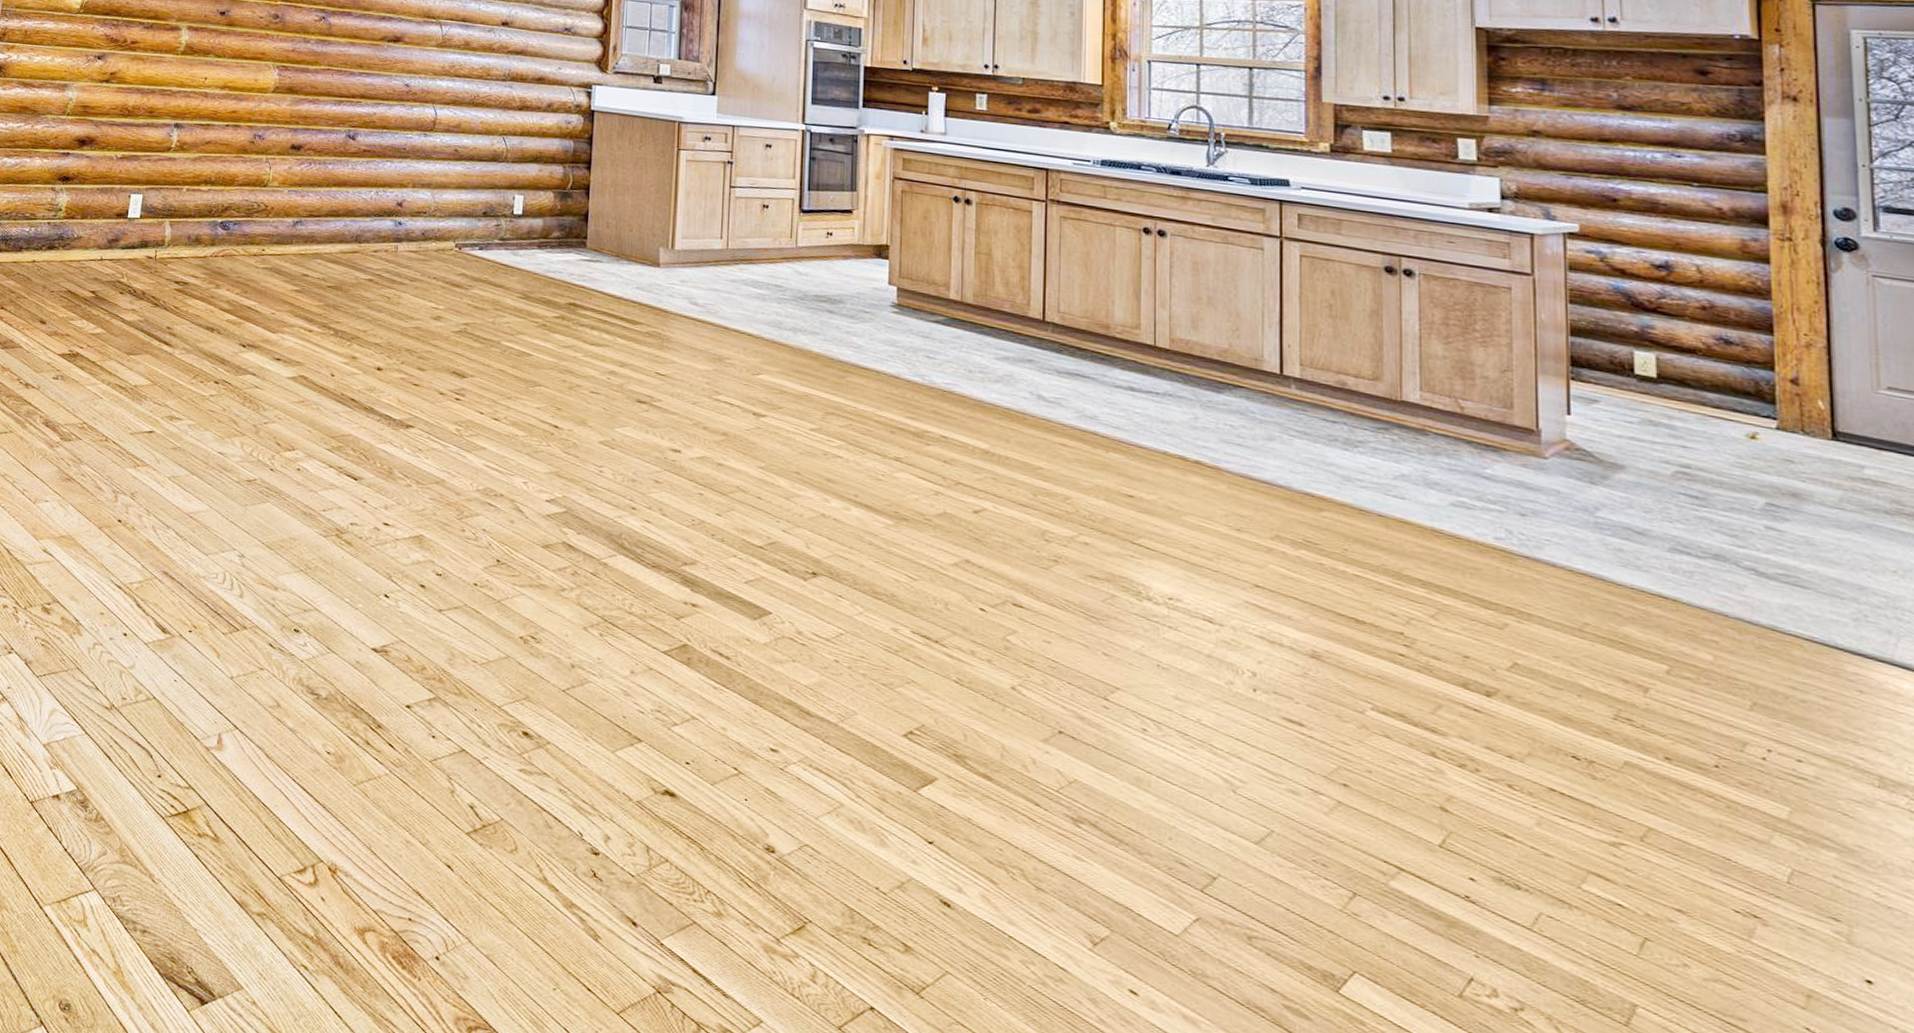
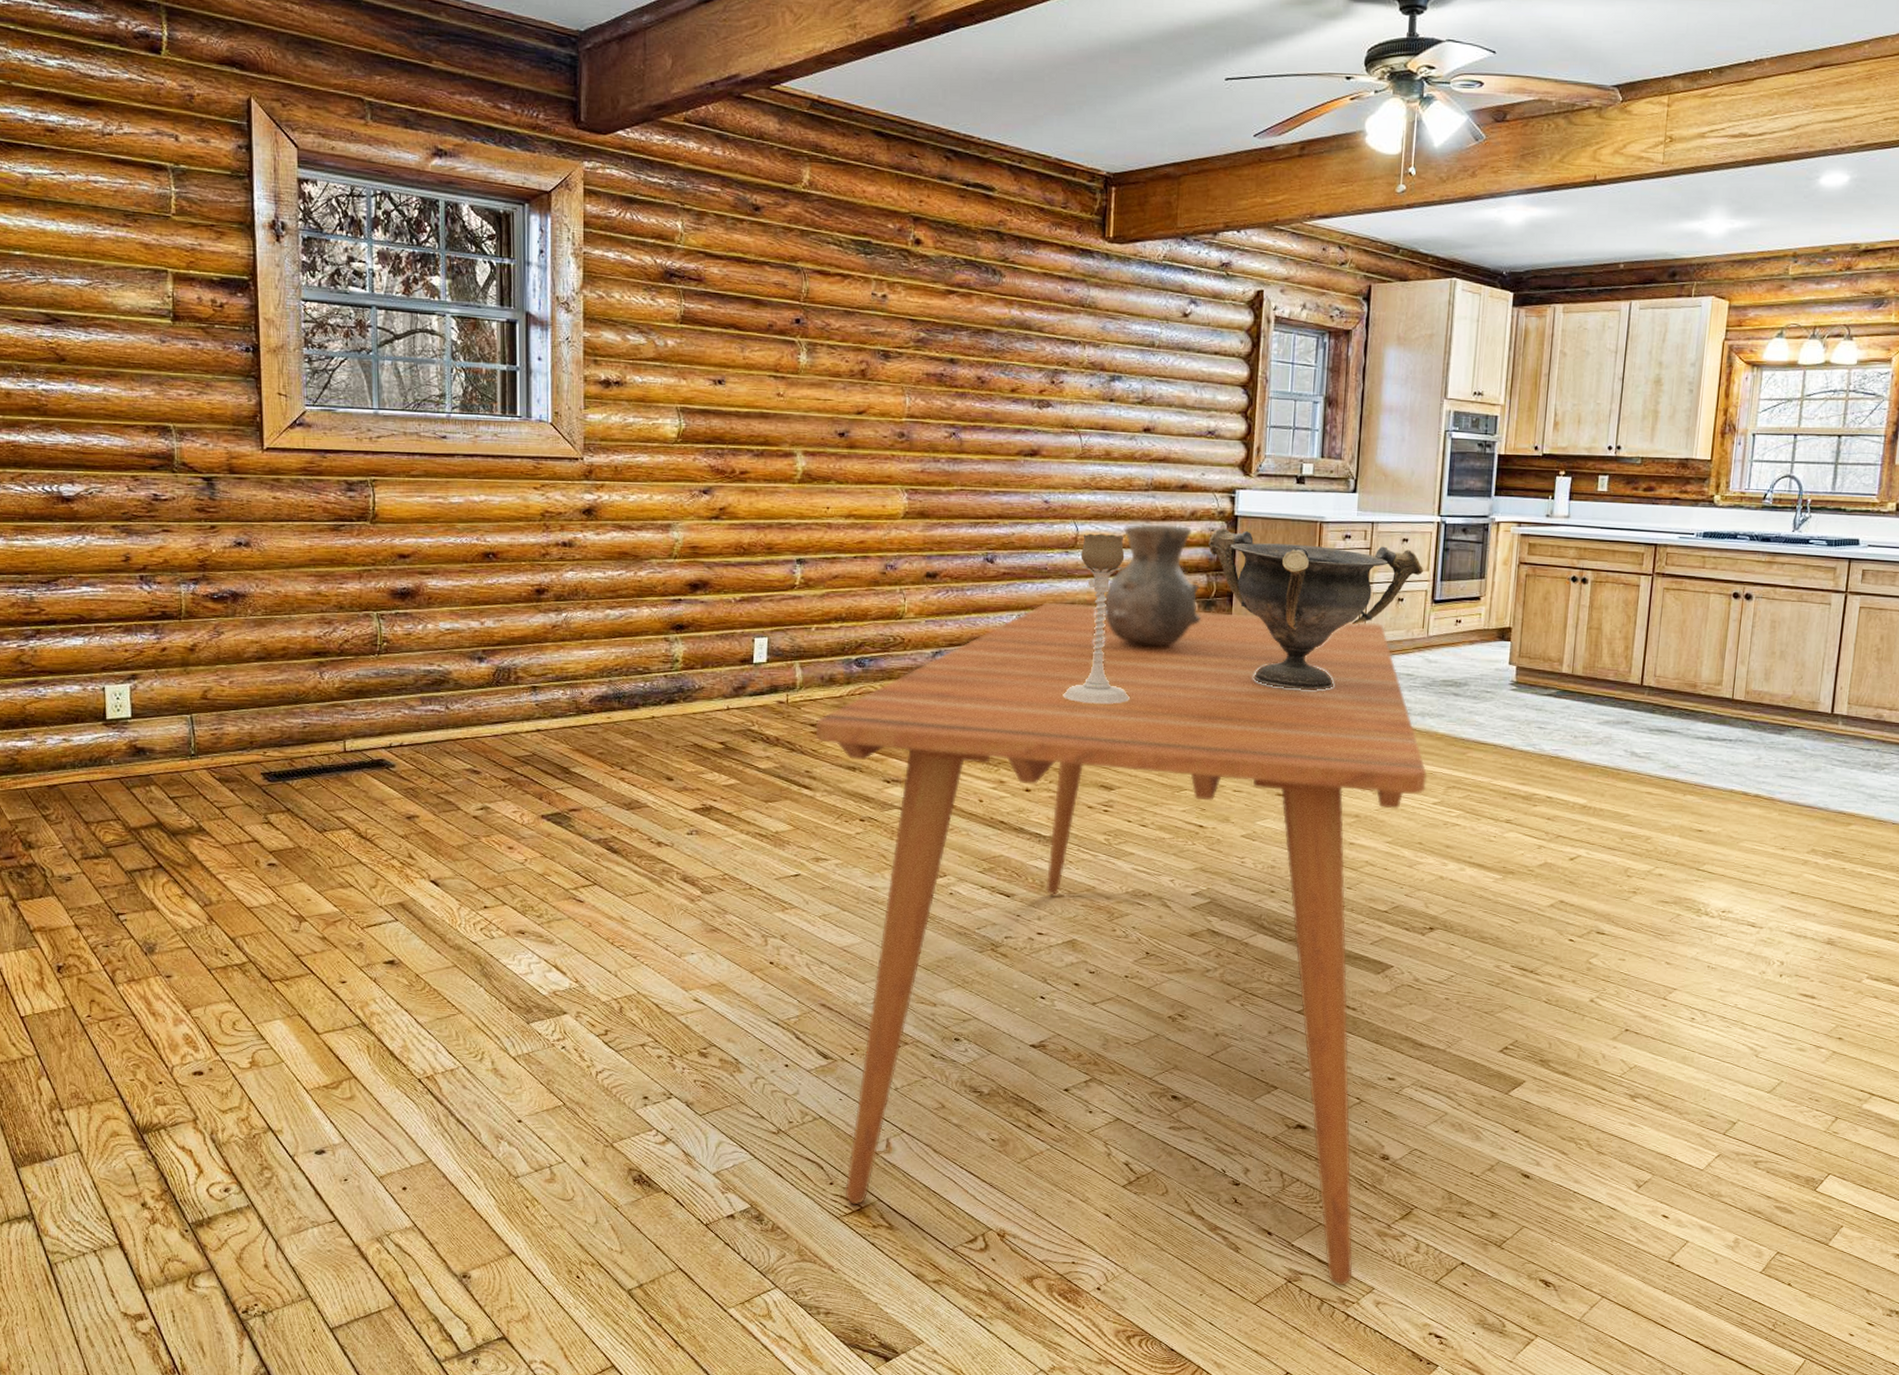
dining table: none [172,181,802,1011] -> present [815,602,1427,1286]
candle holder: none [417,118,485,289] -> present [1063,533,1131,705]
vase: none [460,112,557,235] -> present [1104,524,1201,647]
decorative bowl: none [565,121,790,294] -> present [1208,528,1424,690]

